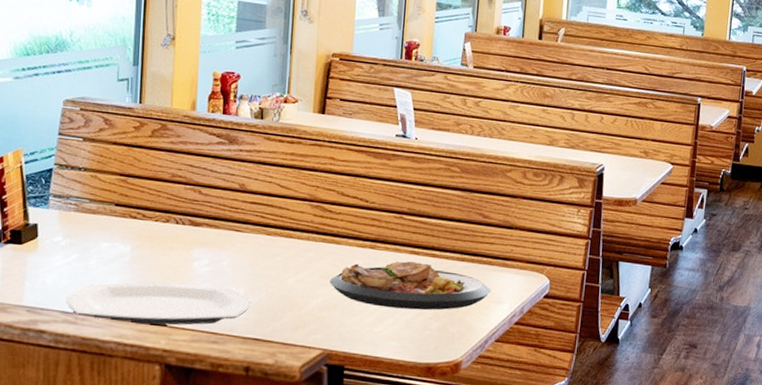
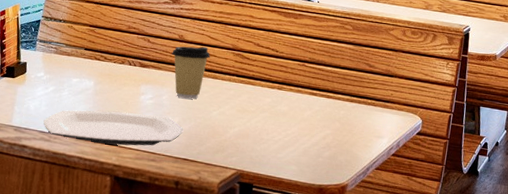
coffee cup: none [231,197,282,264] -> present [172,46,210,99]
plate: present [330,261,491,310] -> none [245,101,374,142]

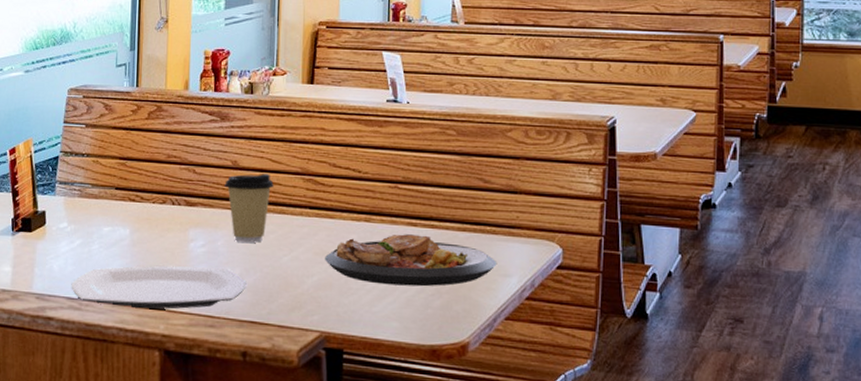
plate: none [245,101,374,142] -> present [325,234,497,287]

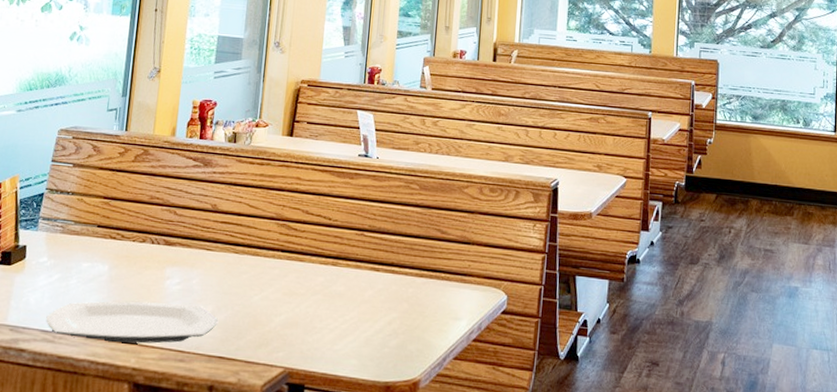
coffee cup: present [224,173,274,243] -> none [203,217,250,282]
plate: present [325,234,497,287] -> none [293,278,450,327]

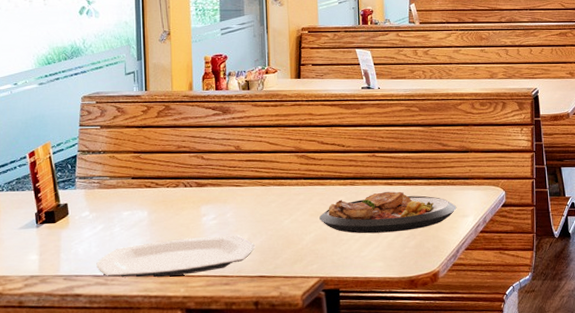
plate: none [293,278,450,327] -> present [319,191,457,234]

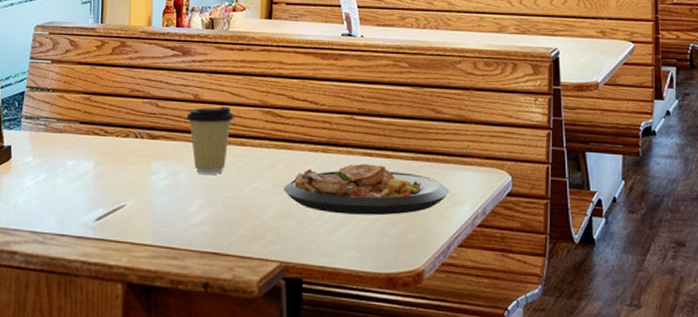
plate: present [96,235,255,278] -> none [35,198,208,242]
coffee cup: none [230,153,272,212] -> present [186,106,234,174]

